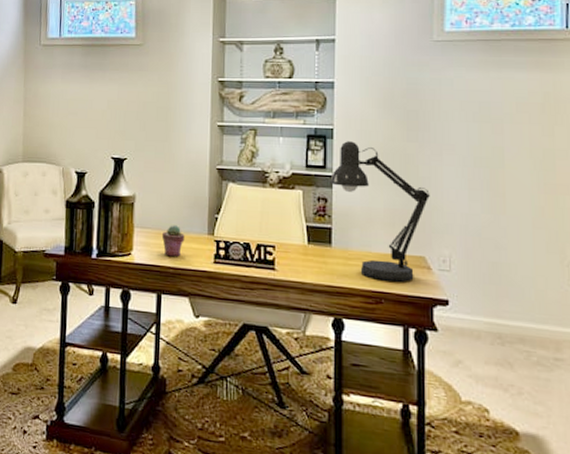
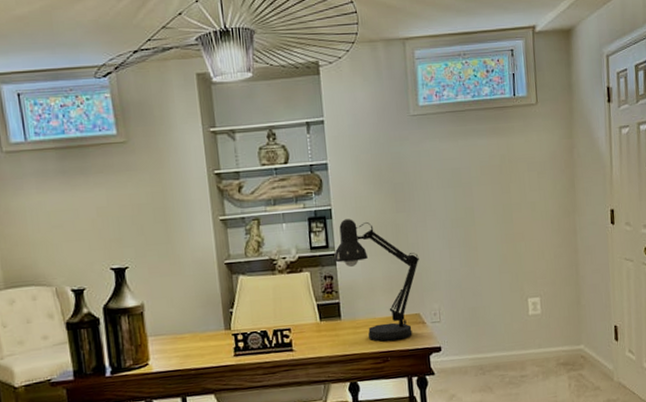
potted succulent: present [162,225,185,257] -> none [178,326,202,359]

